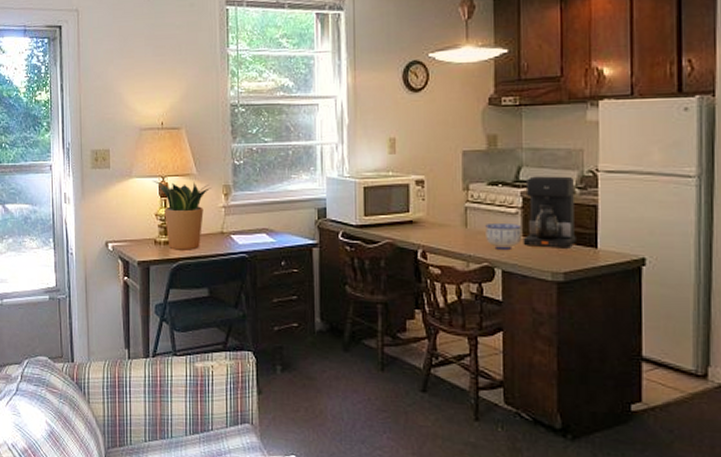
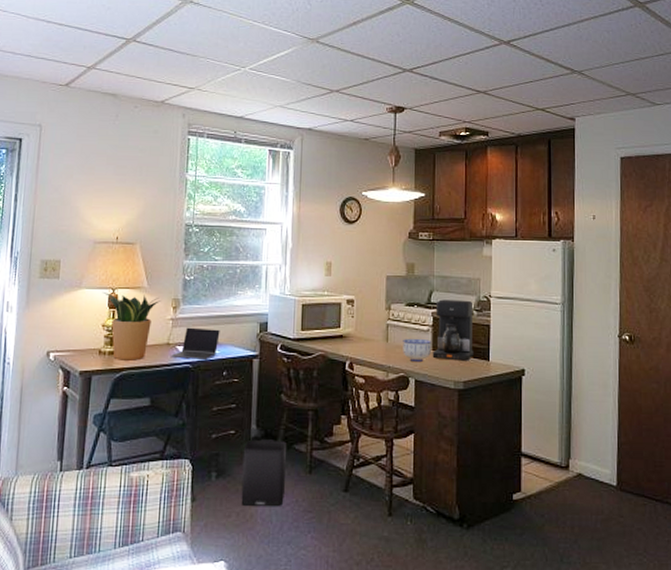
laptop computer: none [226,215,275,250] -> present [171,327,220,361]
pedal bin: none [308,333,355,403] -> present [241,439,286,506]

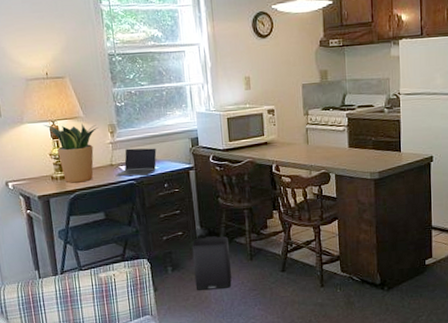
bowl: present [403,338,431,363] -> none [322,138,348,160]
coffee maker: present [432,299,474,361] -> none [349,99,386,155]

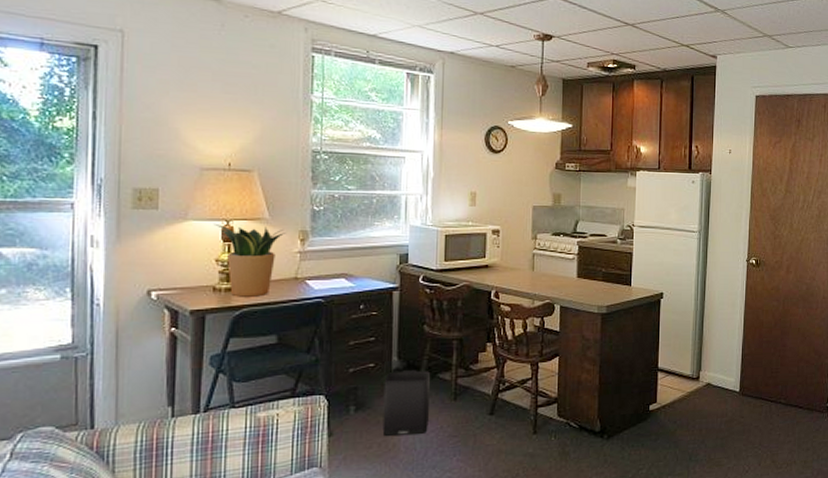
laptop computer: present [116,148,157,177] -> none [300,260,356,295]

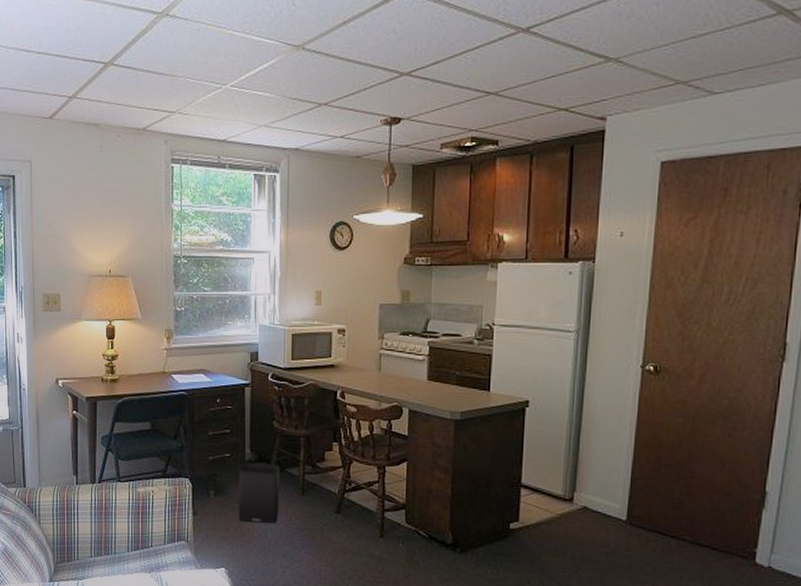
potted plant: present [215,224,286,297] -> none [101,324,155,388]

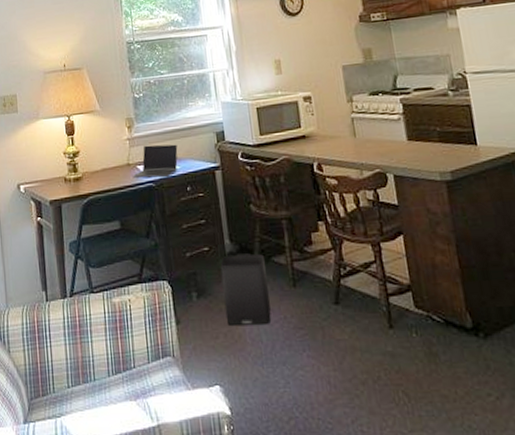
laptop computer: none [167,357,212,389] -> present [133,144,178,179]

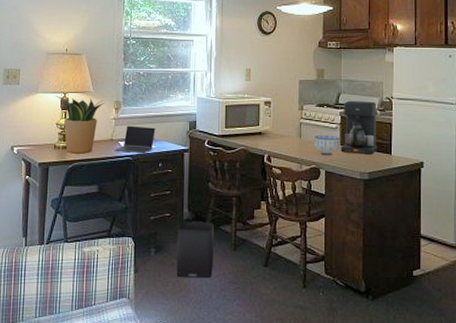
potted plant: none [60,118,115,186] -> present [56,96,105,154]
bowl: none [372,129,407,156] -> present [314,134,339,156]
coffee maker: none [404,80,457,150] -> present [340,101,377,155]

